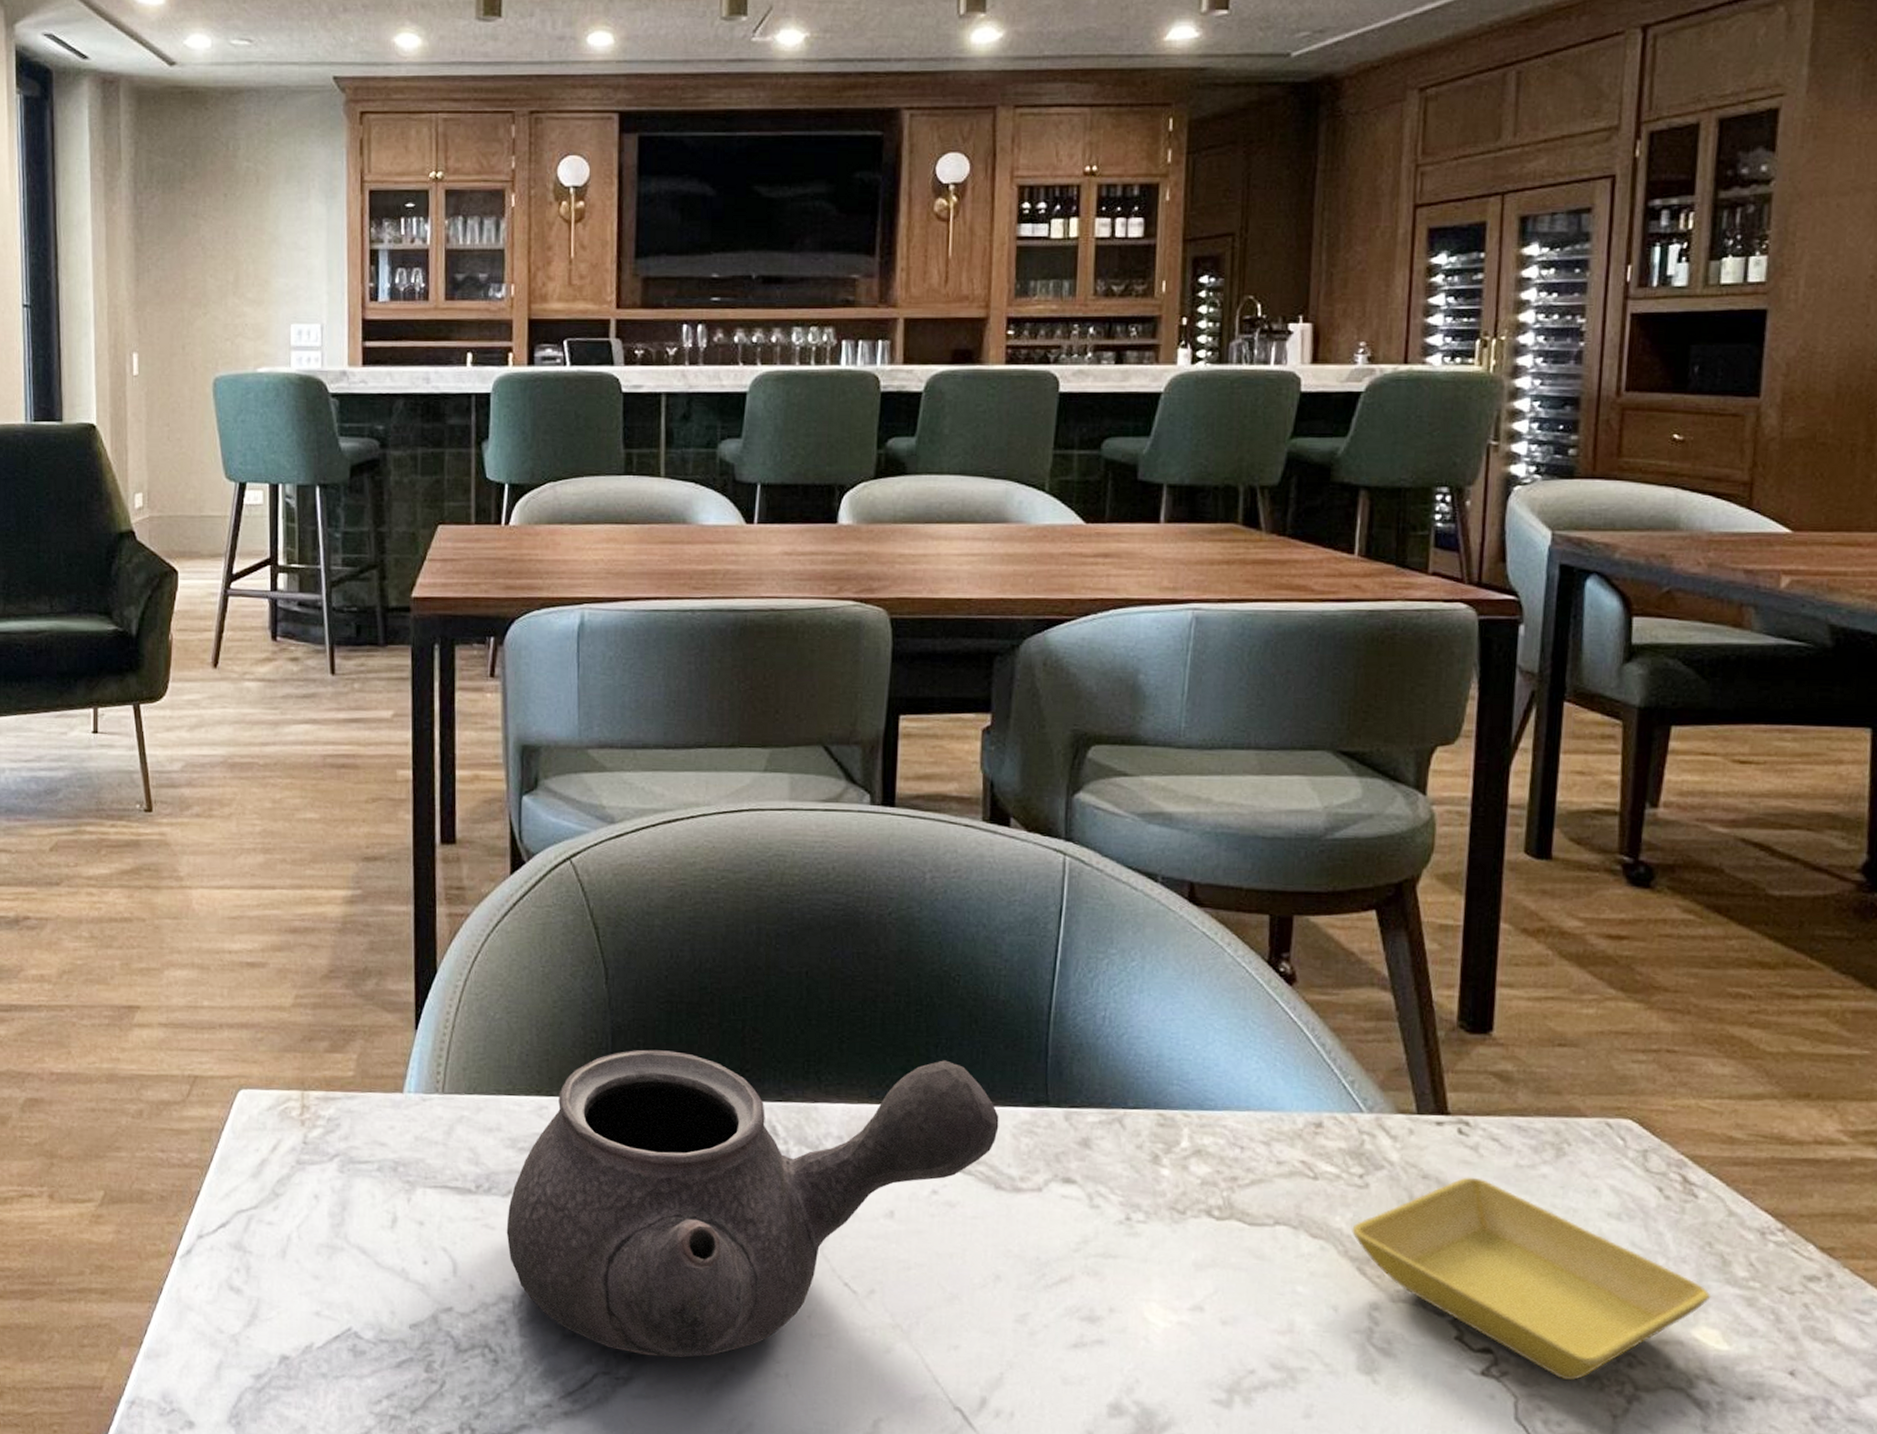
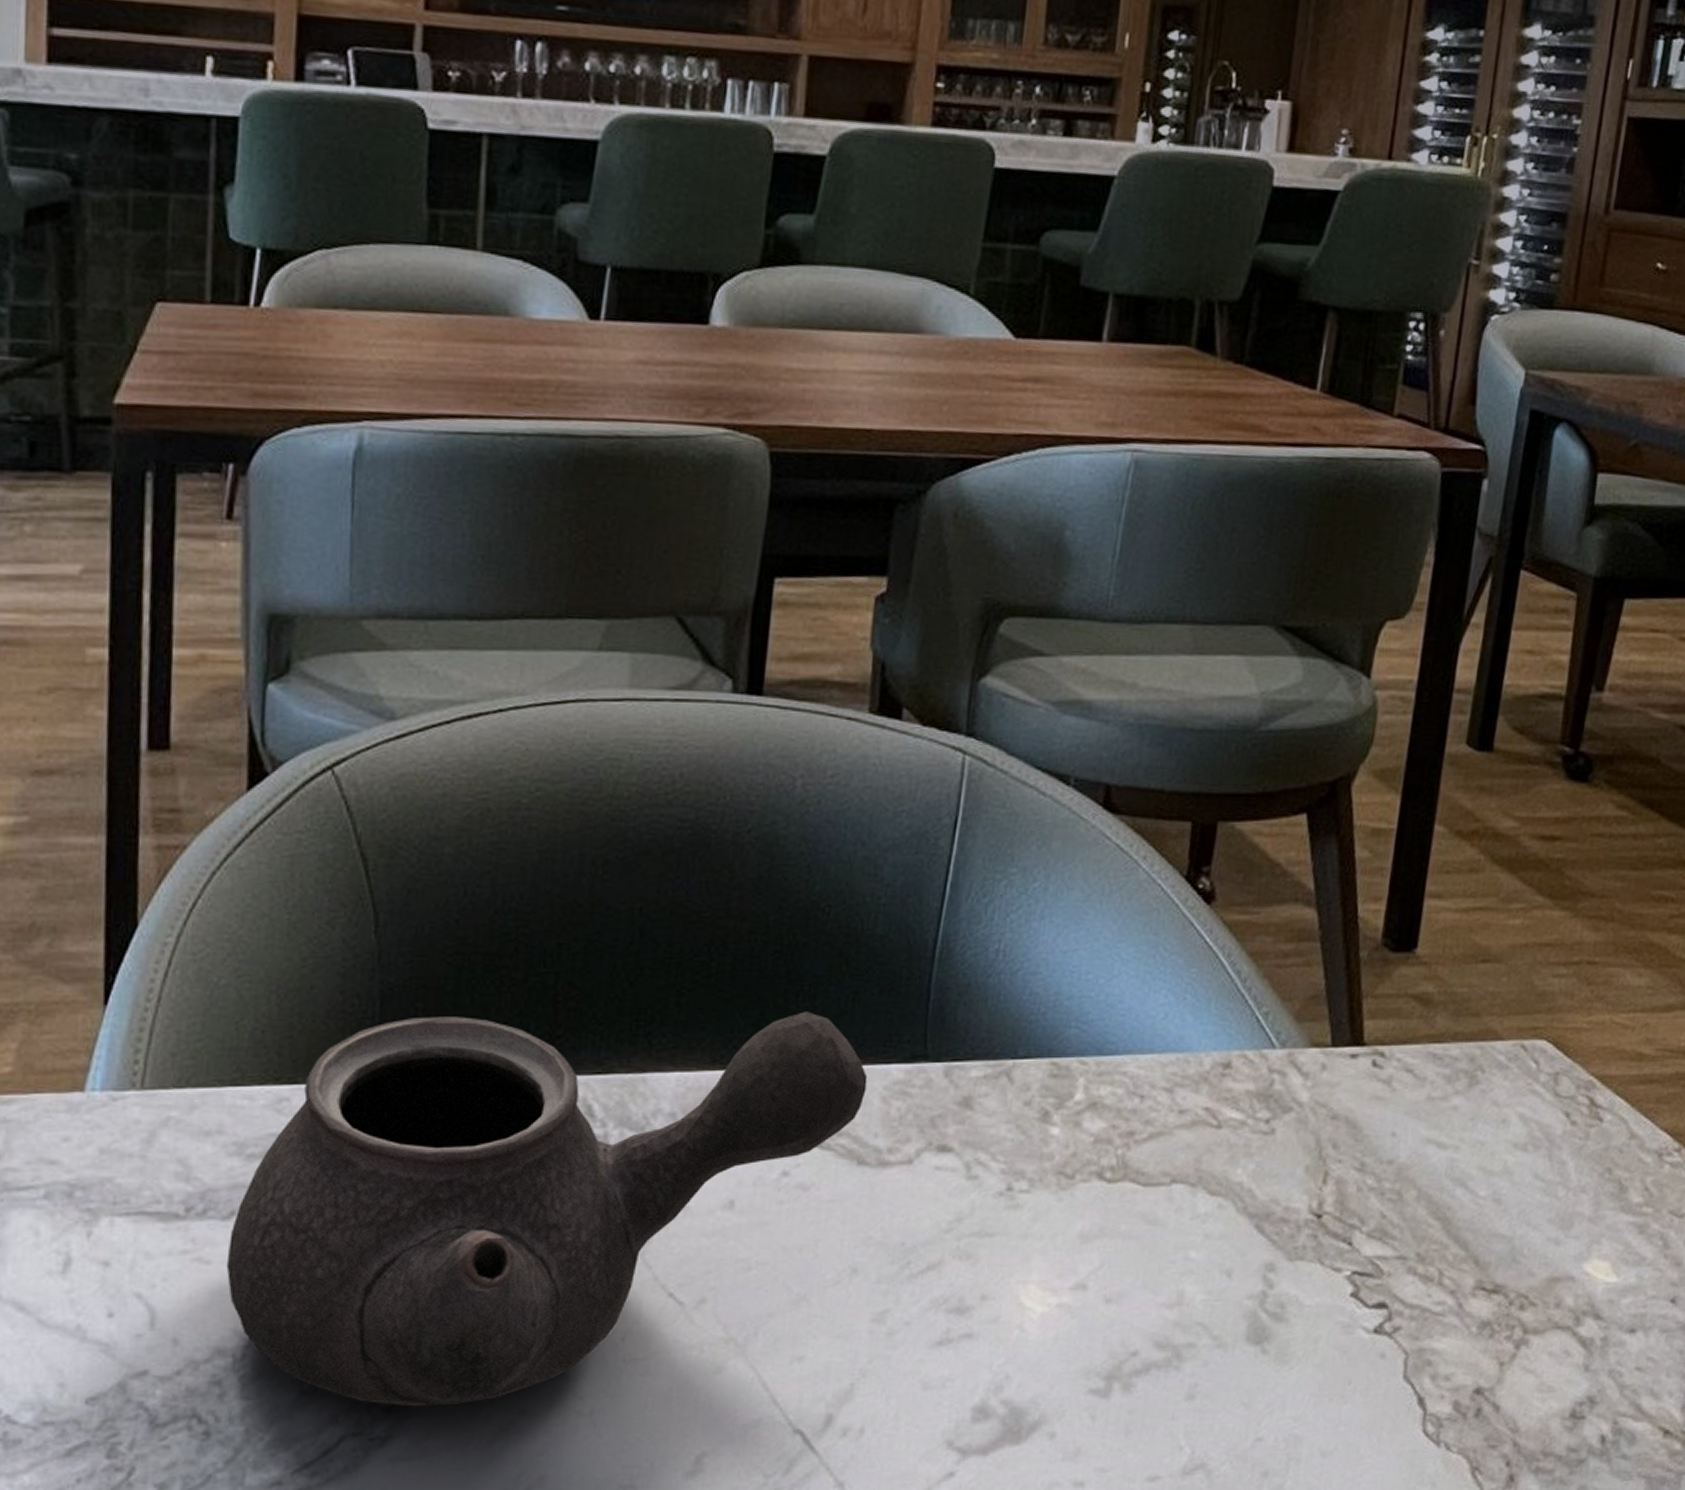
saucer: present [1352,1177,1711,1380] -> none [1253,1114,1606,1329]

